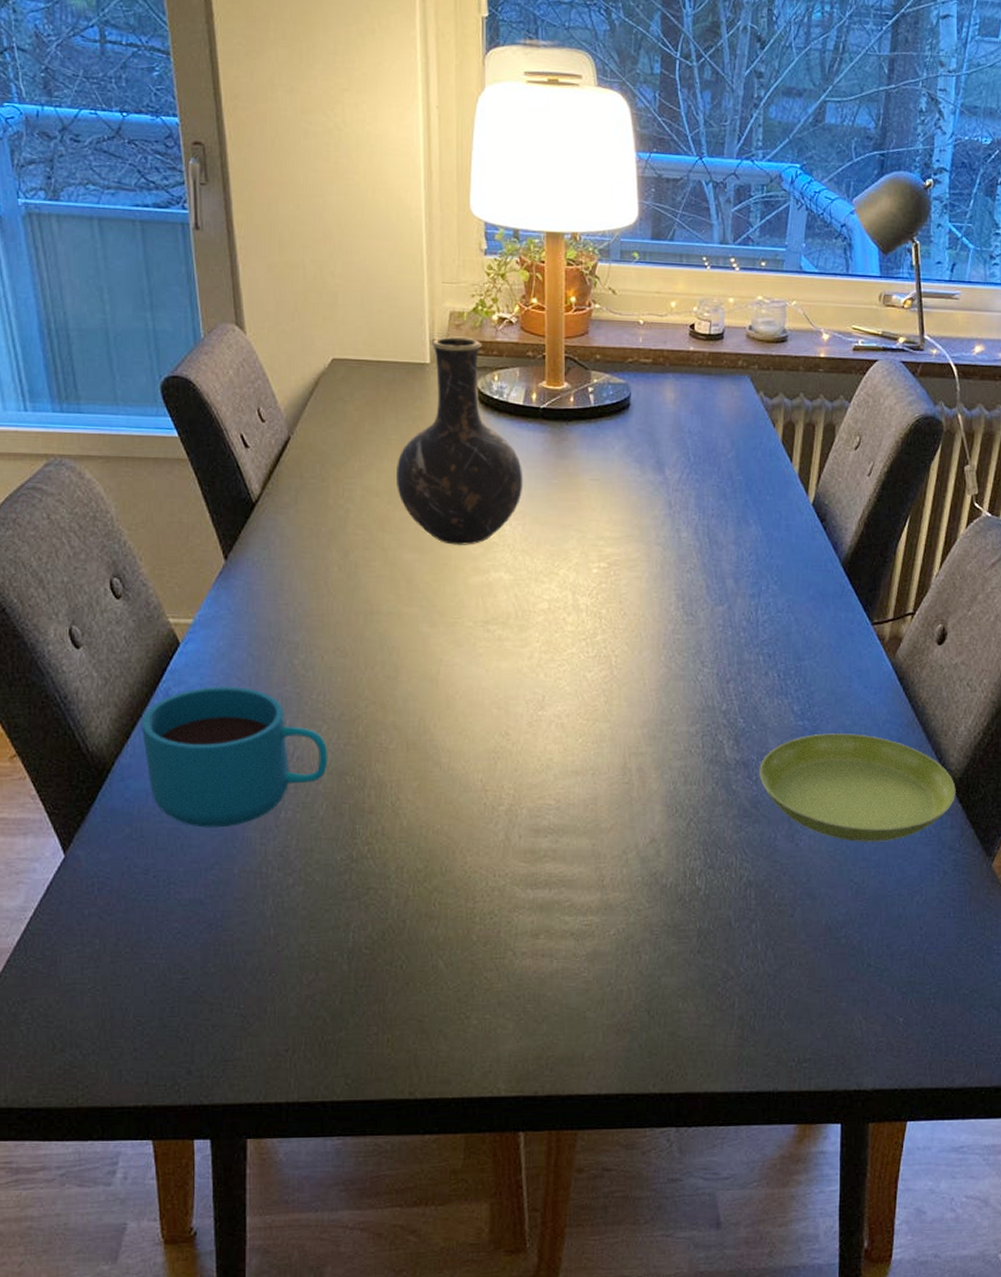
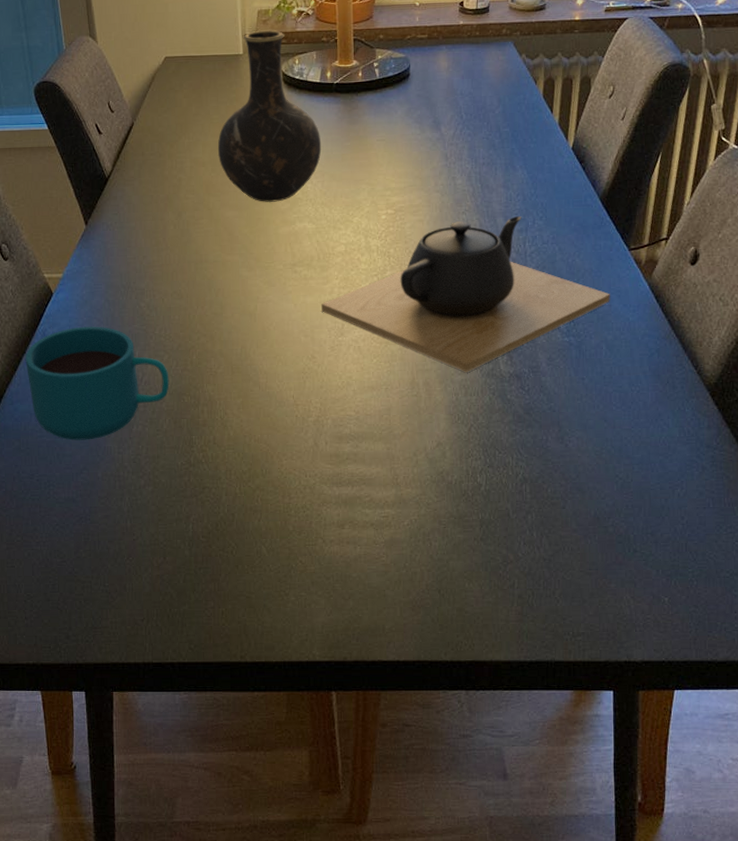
teapot: none [518,579,850,757] -> present [321,216,610,372]
saucer: present [759,733,956,842] -> none [531,347,712,442]

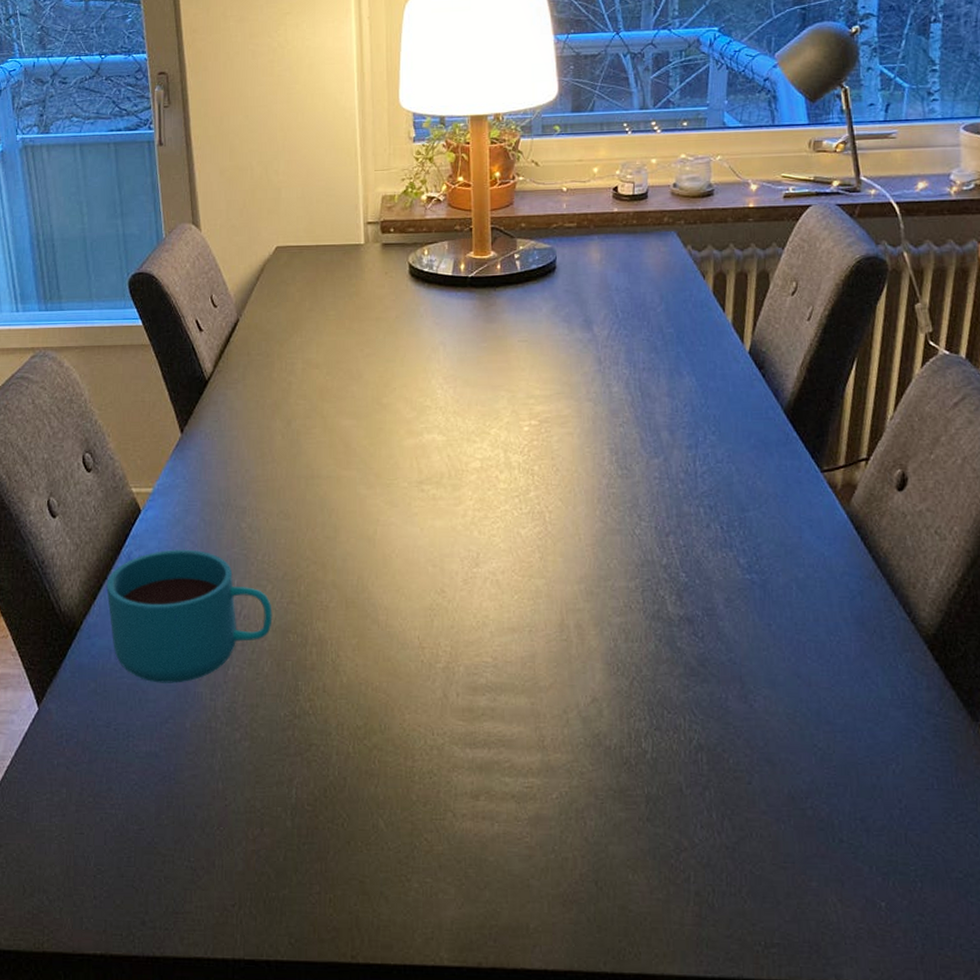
vase: present [217,30,322,202] -> none [333,217,454,410]
teapot: present [321,216,610,372] -> none [453,430,800,613]

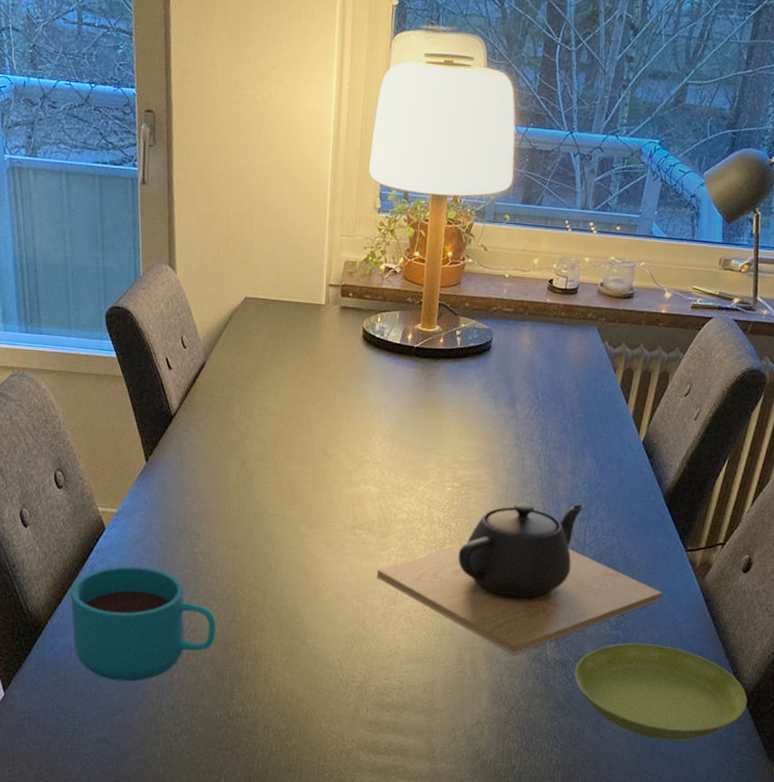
teapot: none [453,430,800,613] -> present [377,502,662,654]
saucer: none [705,587,931,704] -> present [574,643,747,741]

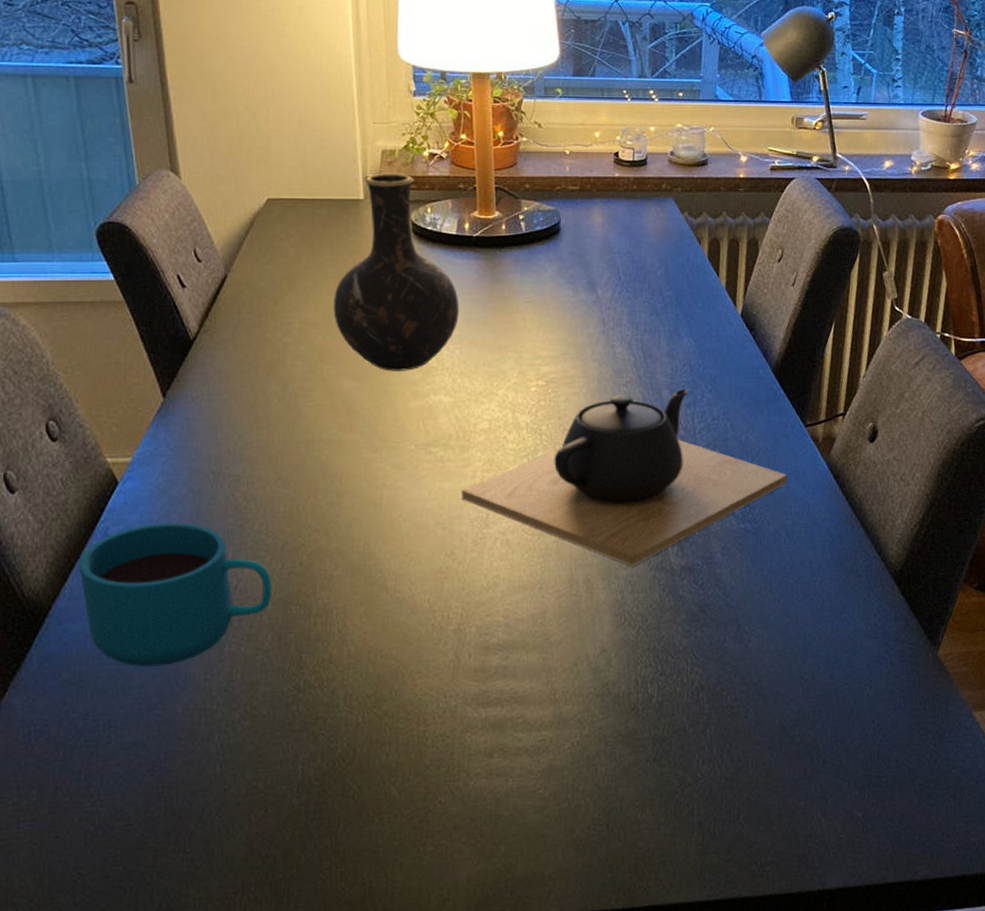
vase: none [289,282,395,461] -> present [333,173,460,371]
saucer: present [574,643,747,741] -> none [704,533,898,639]

